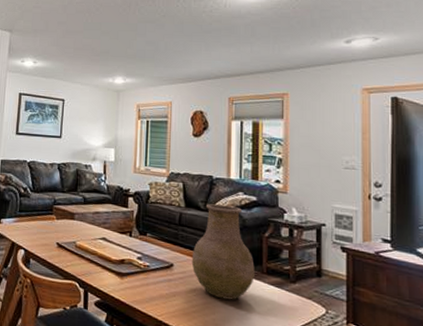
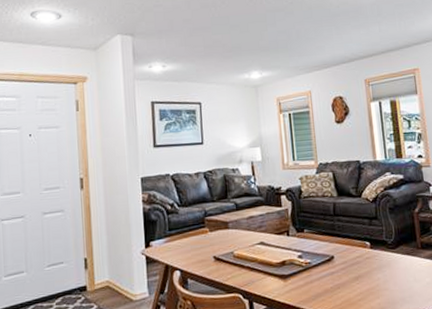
vase: present [191,204,255,300] -> none [350,187,411,282]

